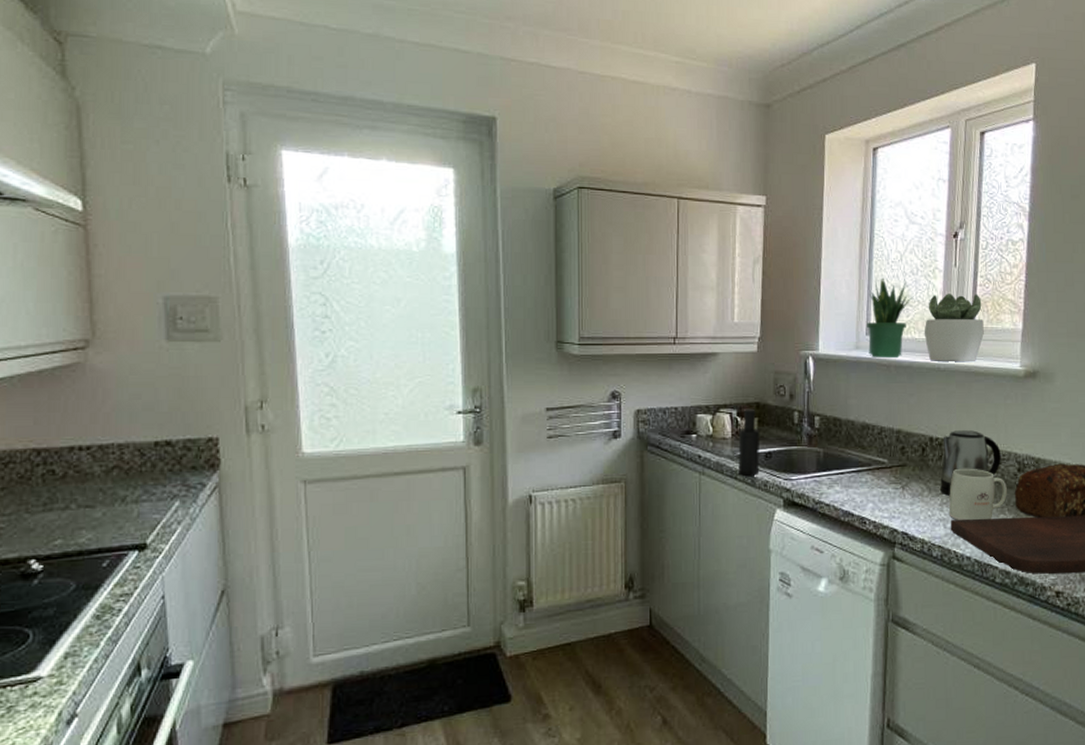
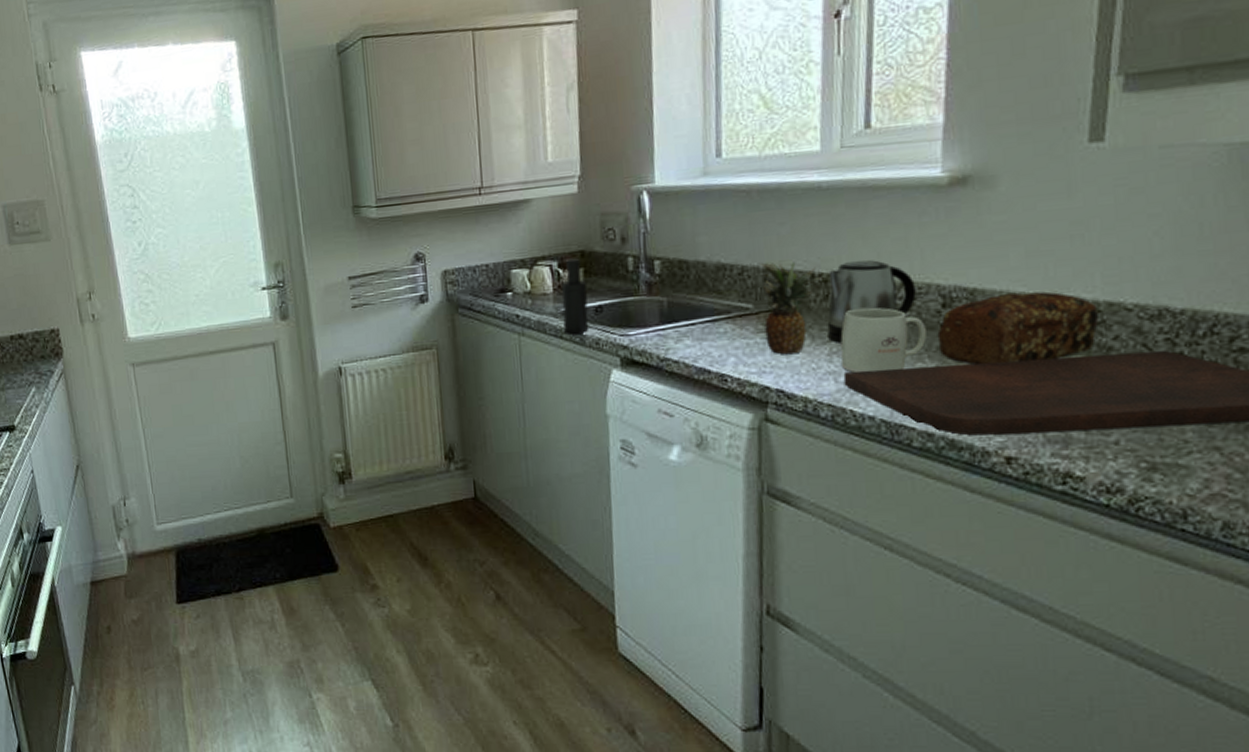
planter: present [867,277,914,359] -> none [716,83,781,184]
fruit: none [894,425,938,503] -> present [760,262,822,355]
succulent plant: present [924,294,984,362] -> none [796,86,885,179]

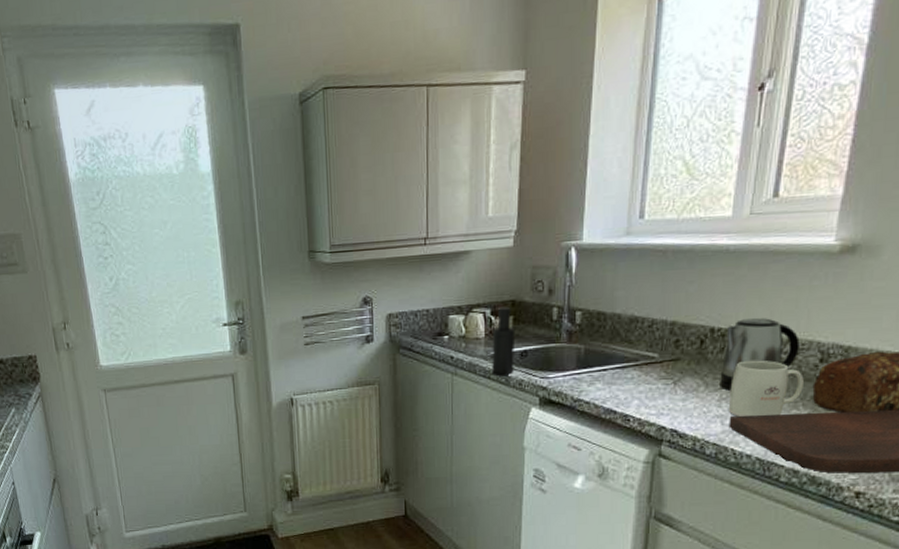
fruit: present [760,262,822,355] -> none [666,316,720,399]

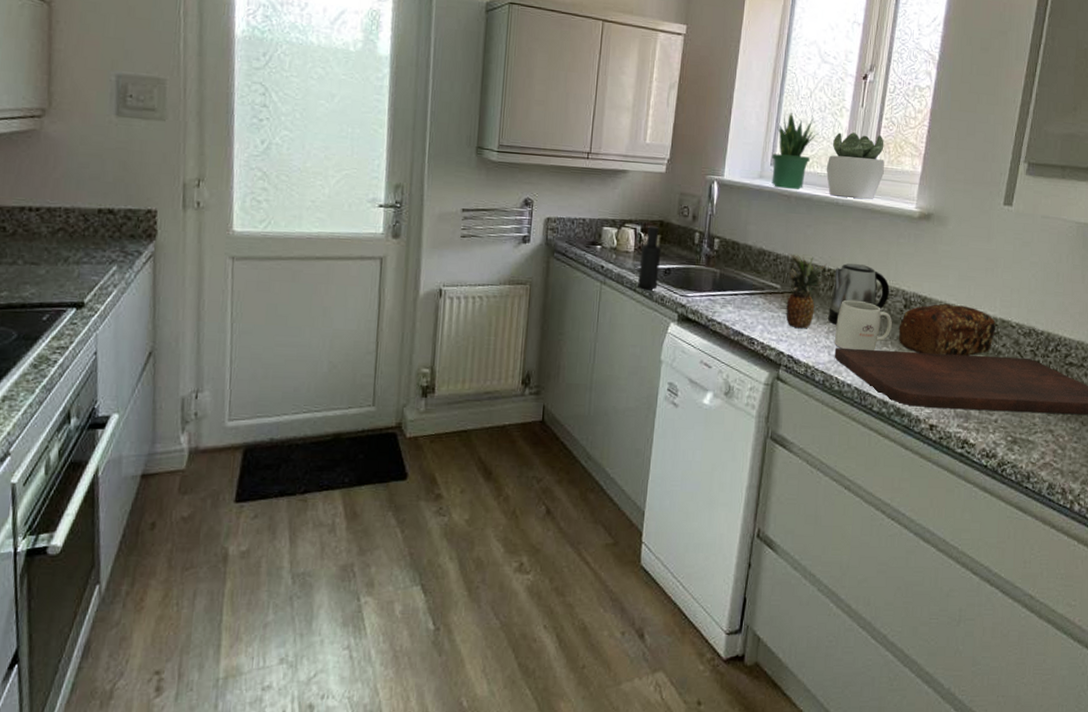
planter: none [641,149,702,244] -> present [771,112,820,191]
fruit: none [666,316,720,399] -> present [786,253,830,329]
succulent plant: none [711,157,791,242] -> present [826,132,885,200]

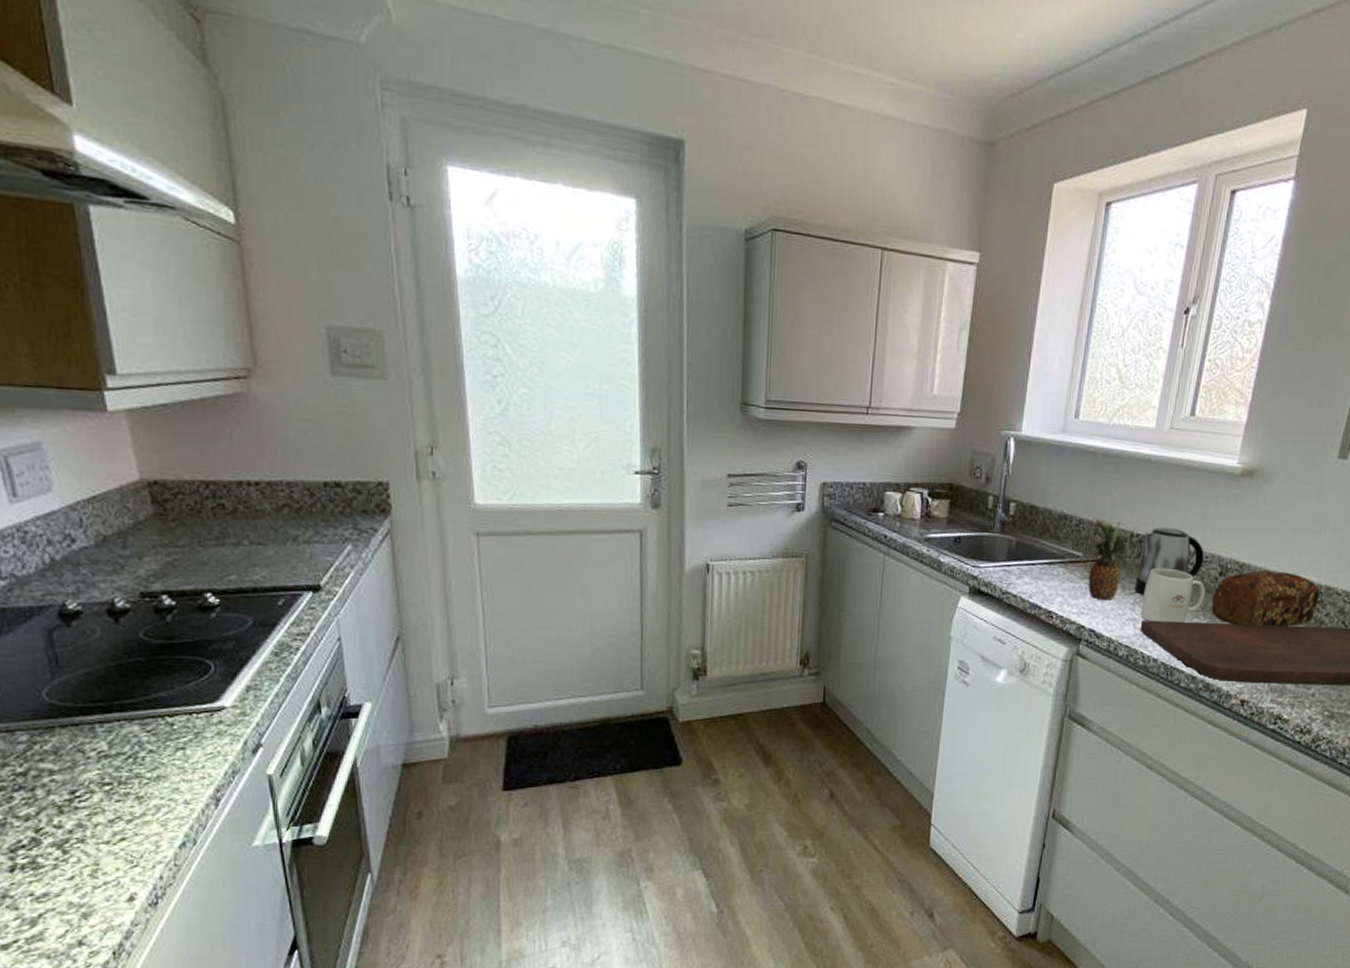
soap dispenser: present [638,225,662,291] -> none [925,489,951,561]
planter: present [771,112,820,191] -> none [1075,354,1132,446]
succulent plant: present [826,132,885,200] -> none [1137,377,1206,456]

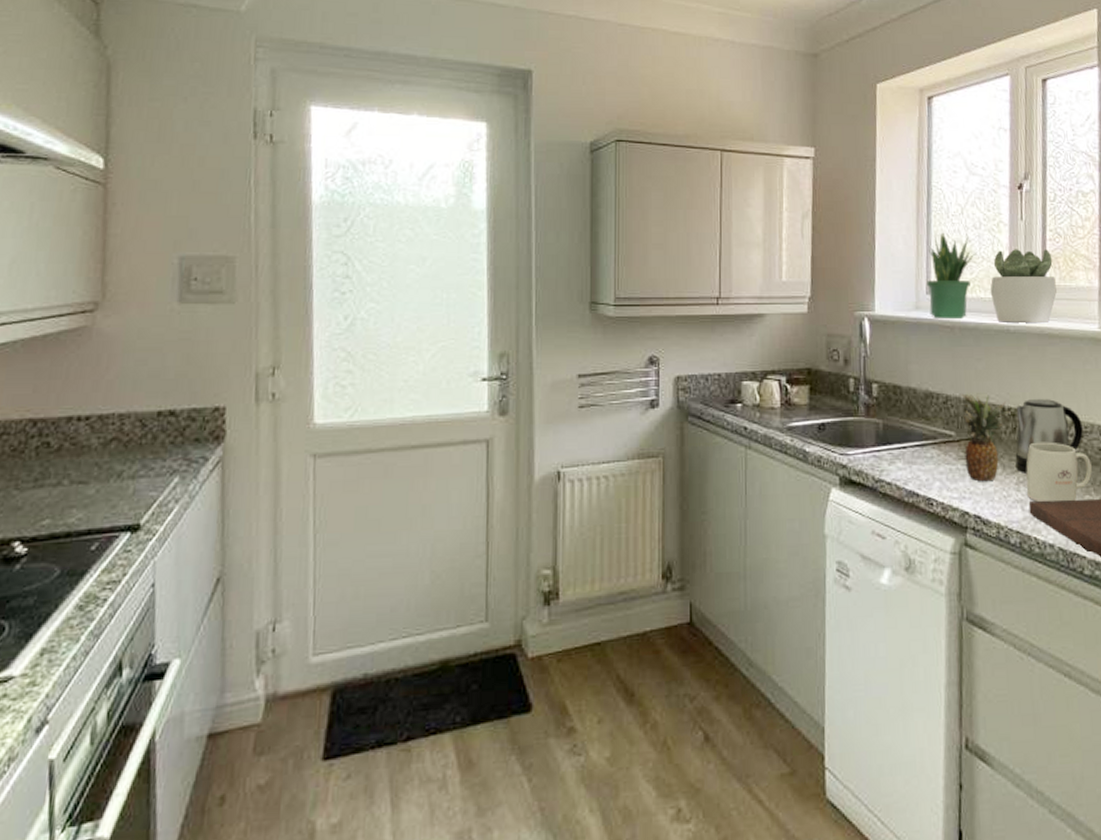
planter: none [1075,354,1132,446] -> present [927,232,978,320]
succulent plant: none [1137,377,1206,456] -> present [990,249,1057,324]

